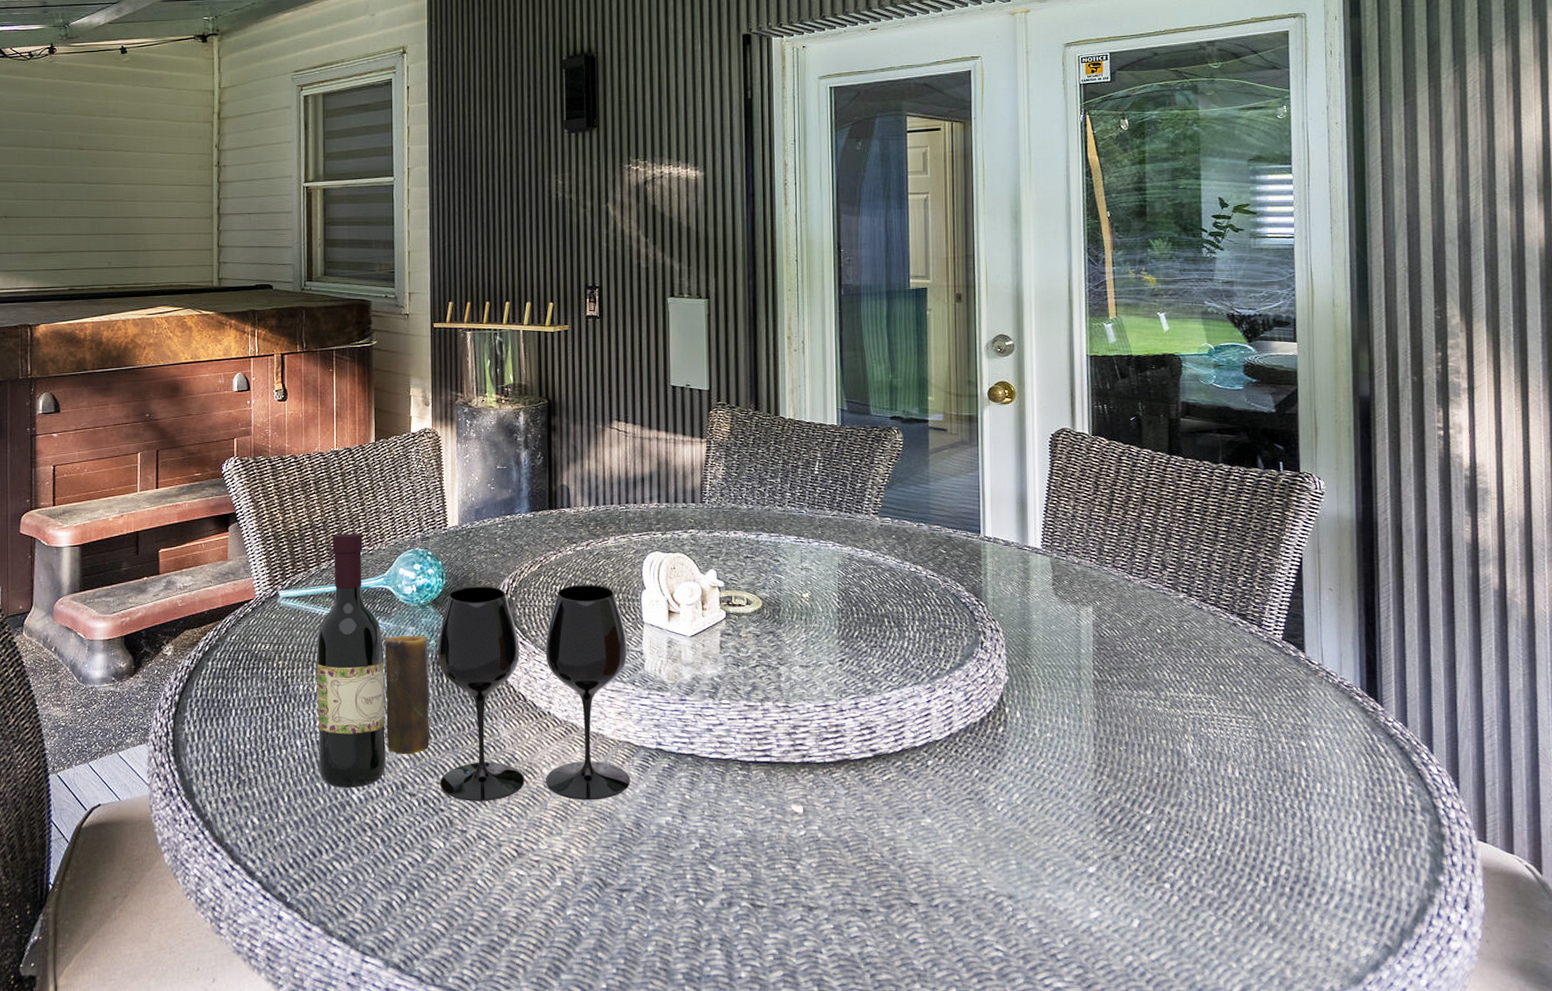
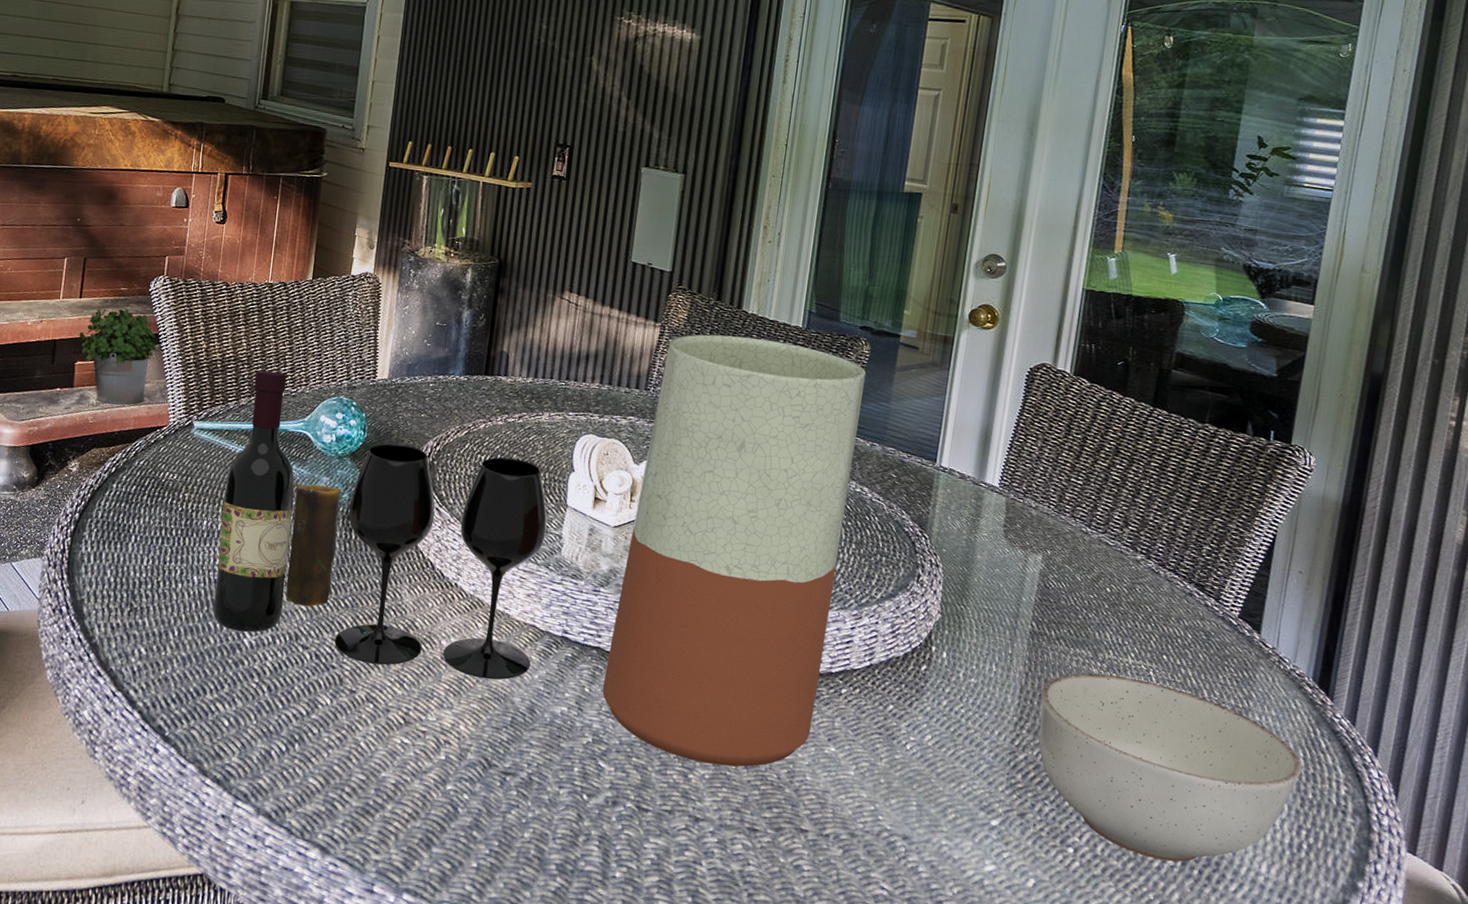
potted plant: none [159,493,236,586] -> present [78,308,158,405]
vase: none [702,440,905,852] -> present [602,334,866,767]
bowl: none [1114,711,1367,883] -> present [1038,673,1303,862]

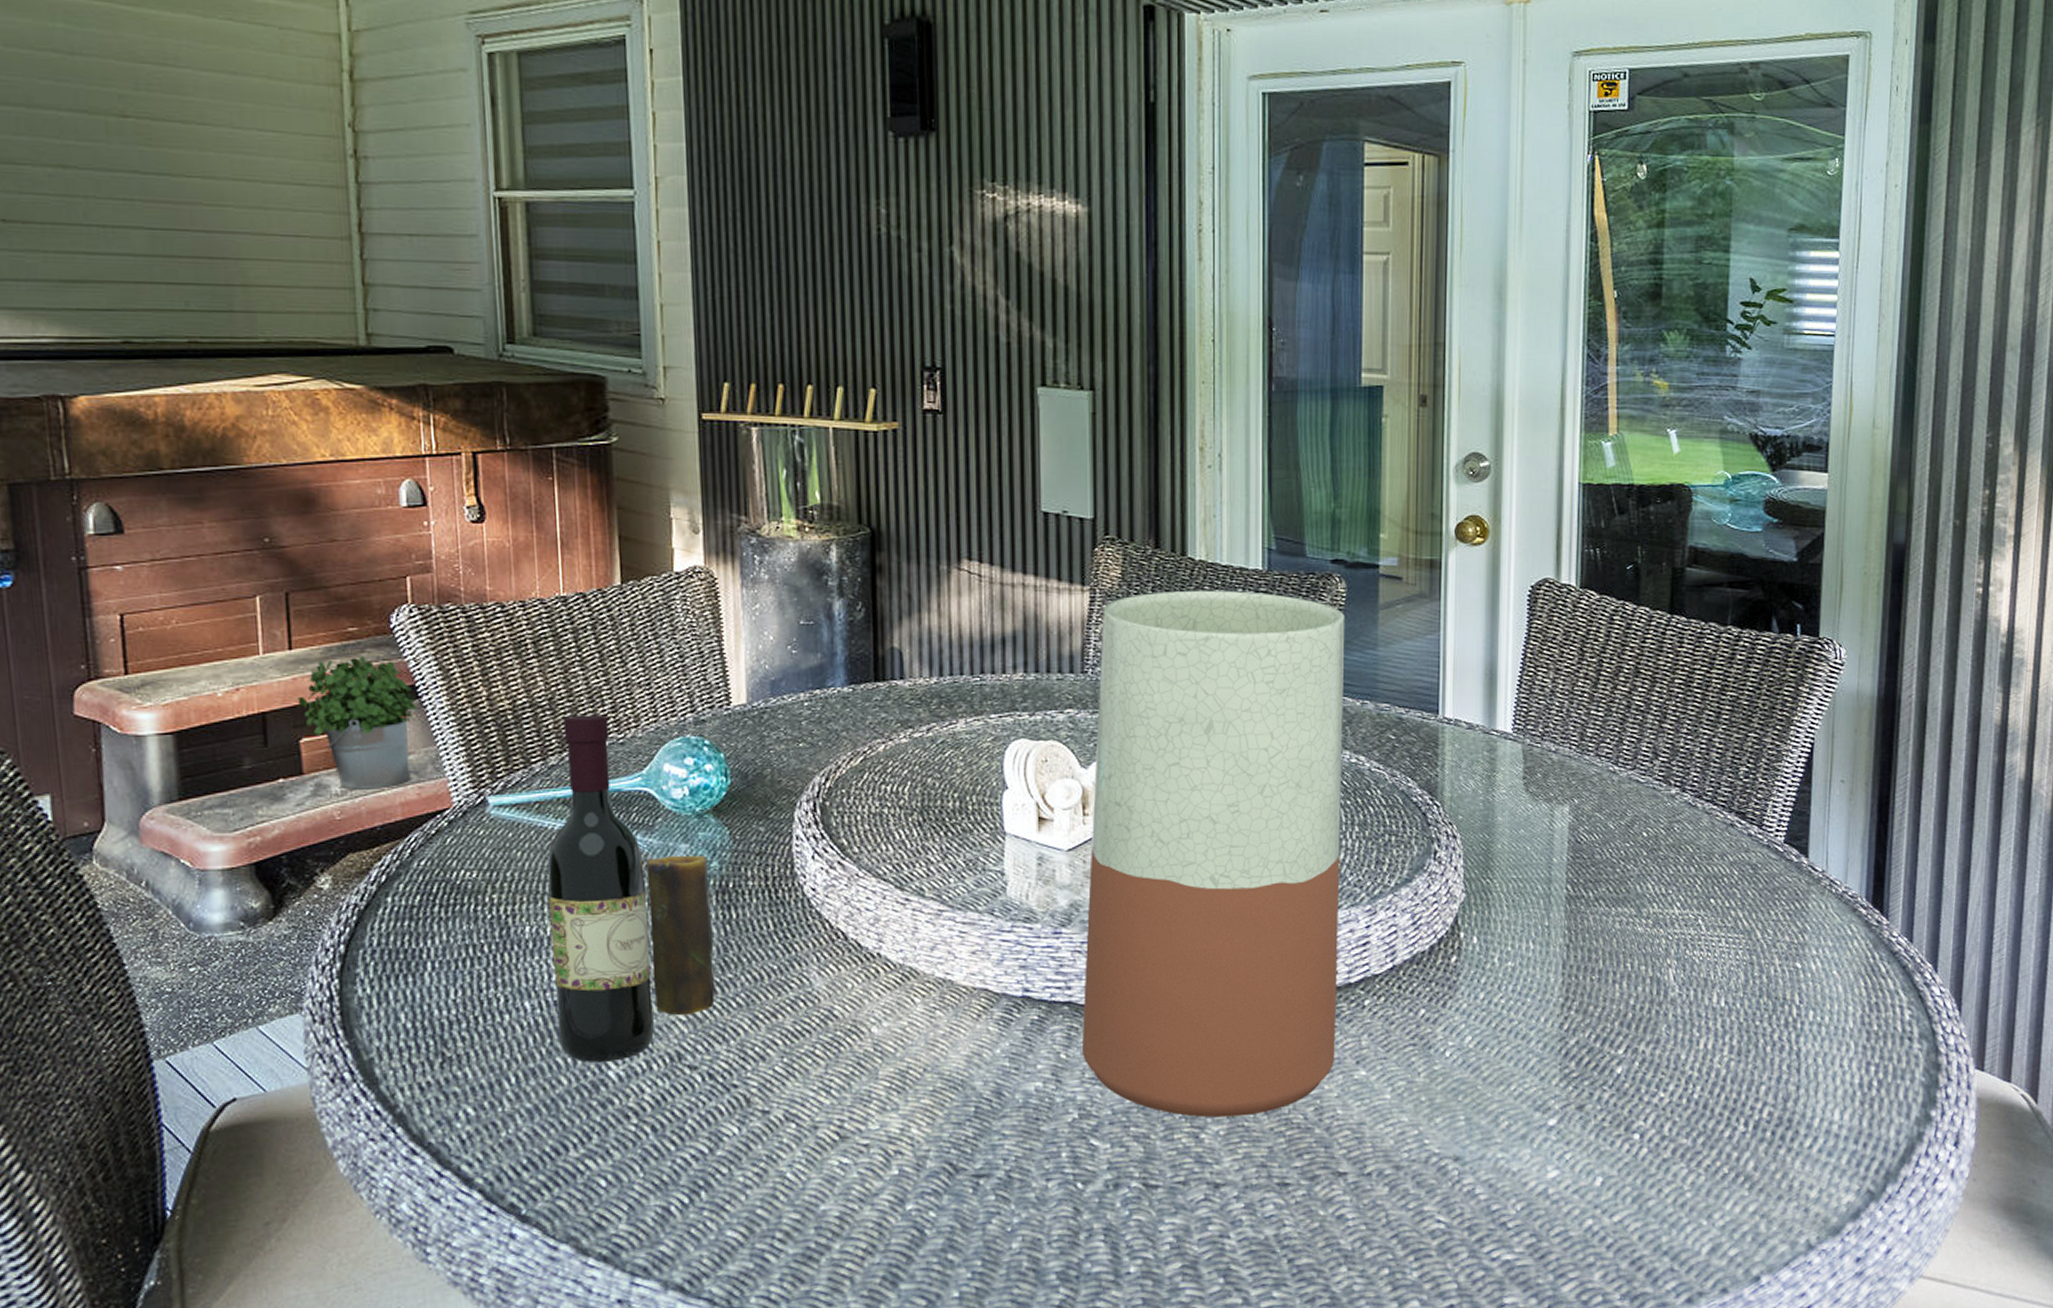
wine glass: present [334,443,547,680] -> none [722,782,989,1073]
bowl: present [1038,673,1303,862] -> none [1586,930,1865,1128]

